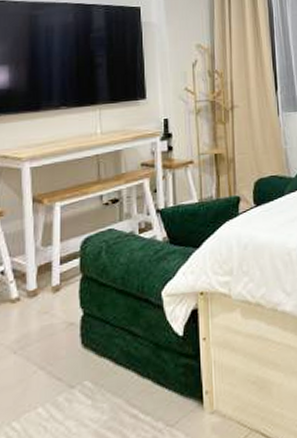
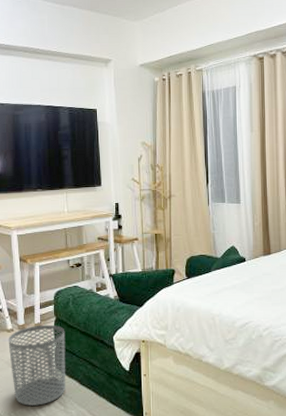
waste bin: none [11,285,96,408] -> present [8,324,66,406]

